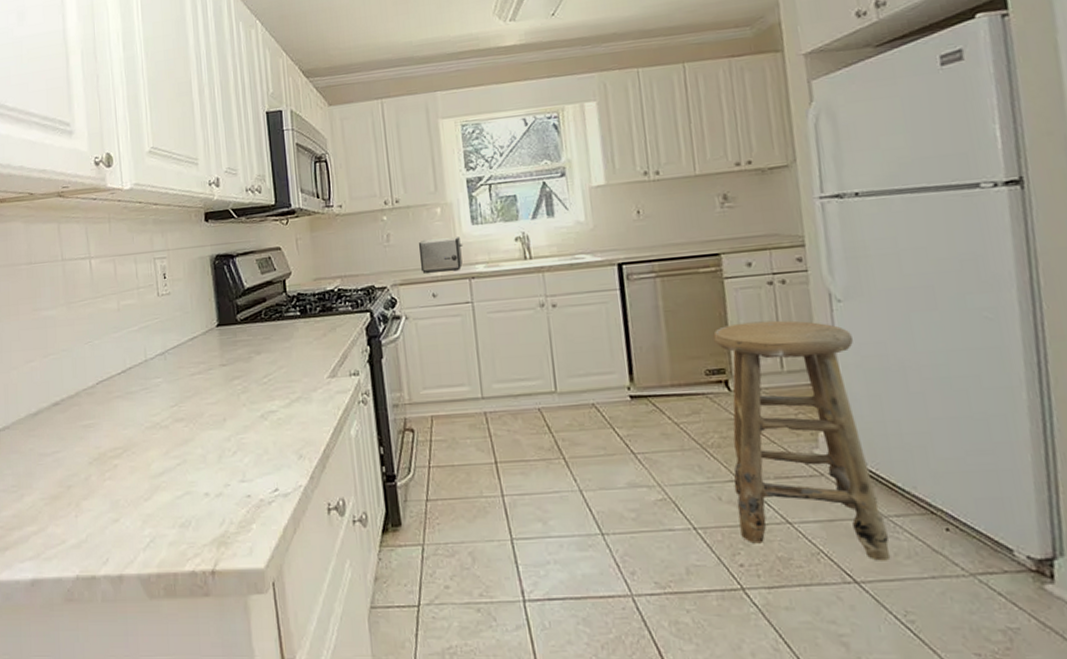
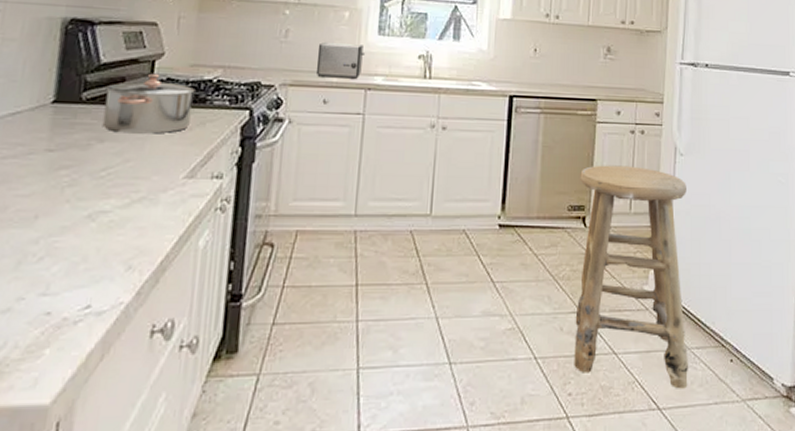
cooking pot: none [253,290,323,345] -> present [102,73,195,134]

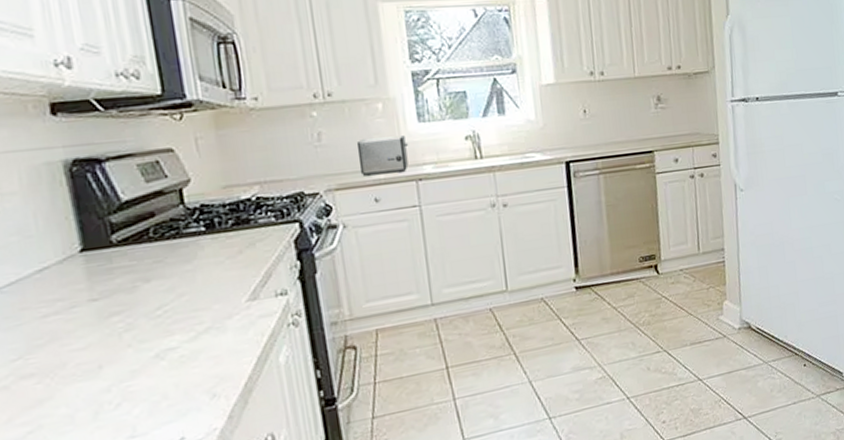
cooking pot: present [102,73,195,134] -> none [135,202,238,270]
step stool: present [574,165,688,389] -> none [647,209,769,402]

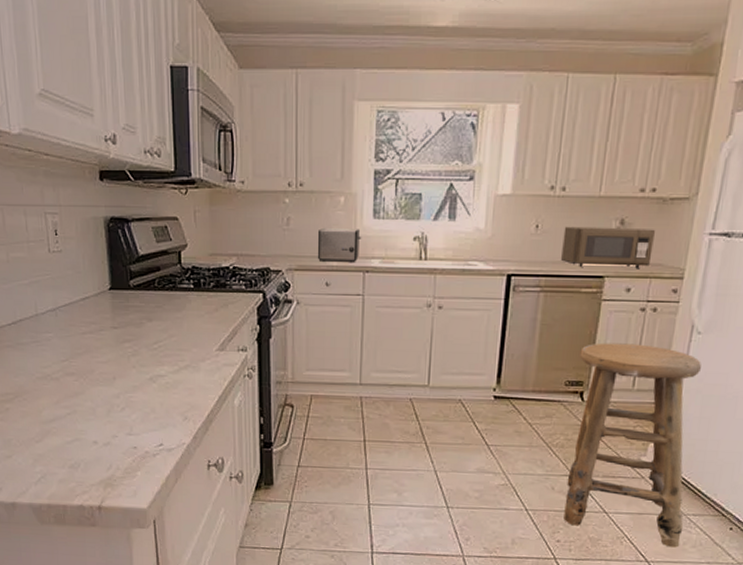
microwave: none [609,102,690,145] -> present [561,226,655,269]
step stool: none [647,209,769,402] -> present [563,342,701,548]

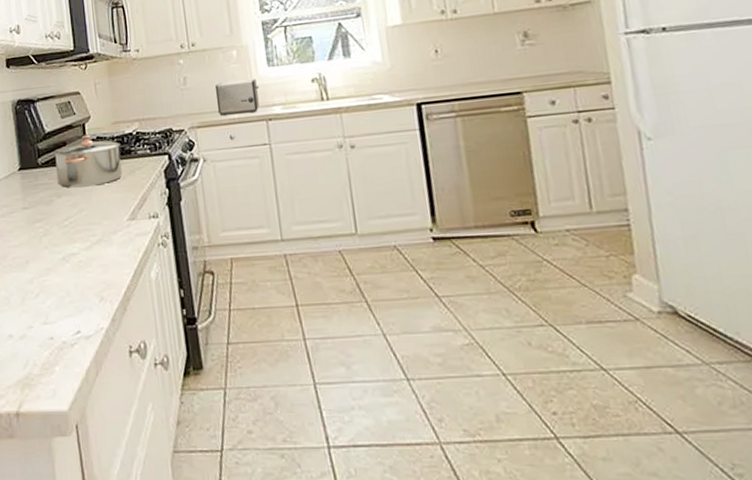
cooking pot: none [146,262,216,314] -> present [53,134,122,188]
microwave: present [561,226,655,269] -> none [465,37,569,86]
step stool: present [563,342,701,548] -> none [518,159,715,410]

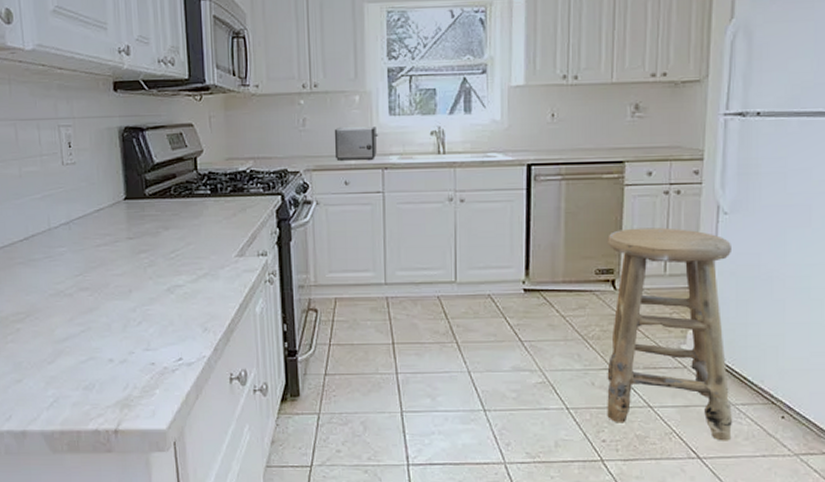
cooking pot: present [53,134,122,188] -> none [162,168,233,221]
step stool: none [518,159,715,410] -> present [607,227,732,441]

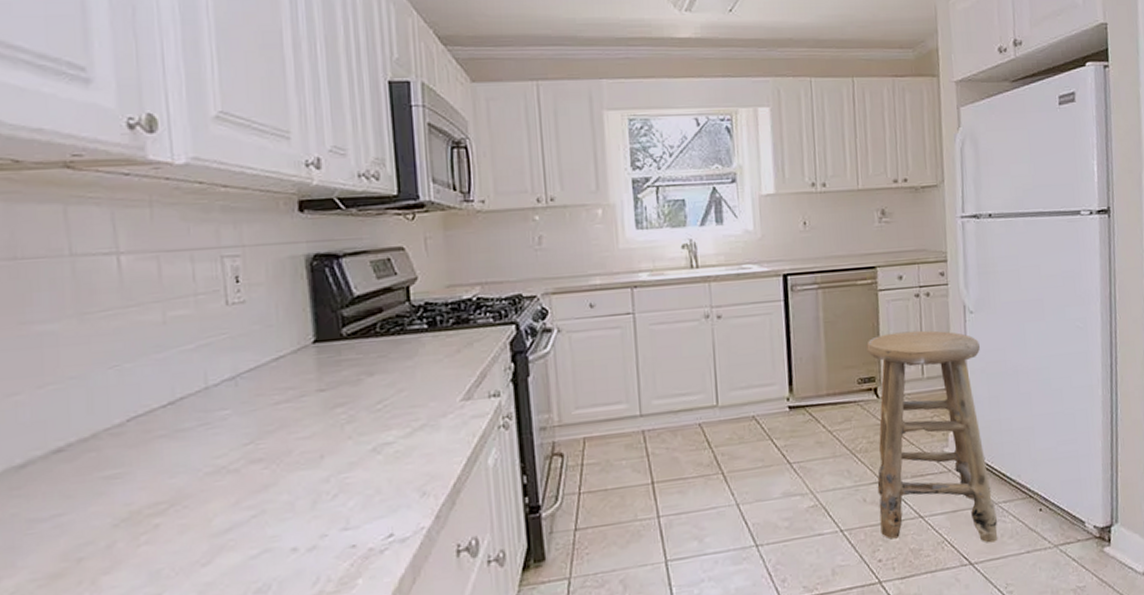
toaster: present [334,127,379,162] -> none [575,242,626,282]

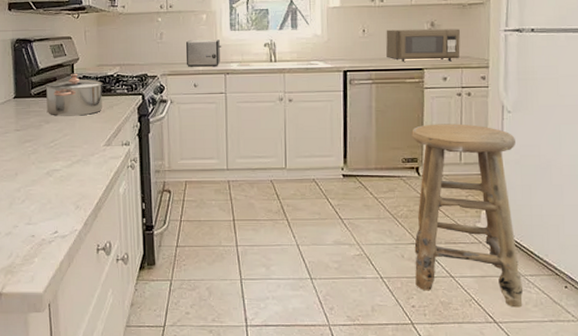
cooking pot: none [364,299,457,365] -> present [45,73,103,116]
toaster: none [575,242,626,282] -> present [185,39,222,68]
microwave: none [830,216,916,259] -> present [386,28,460,62]

